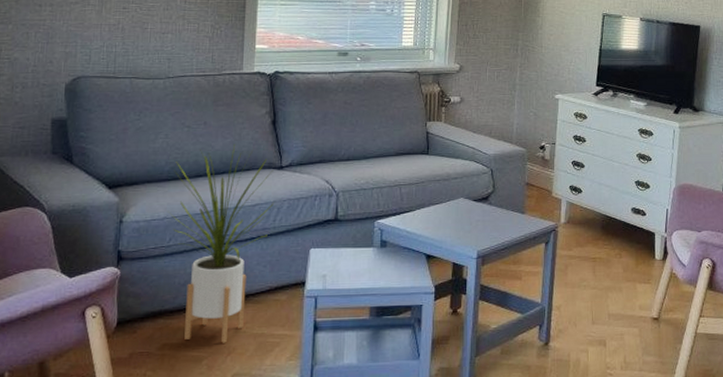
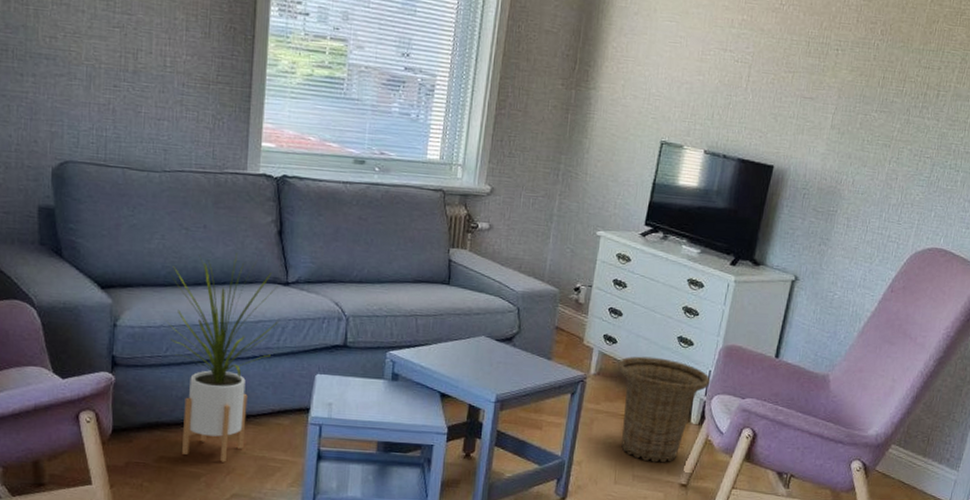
basket: none [585,202,669,300] -> present [618,356,711,463]

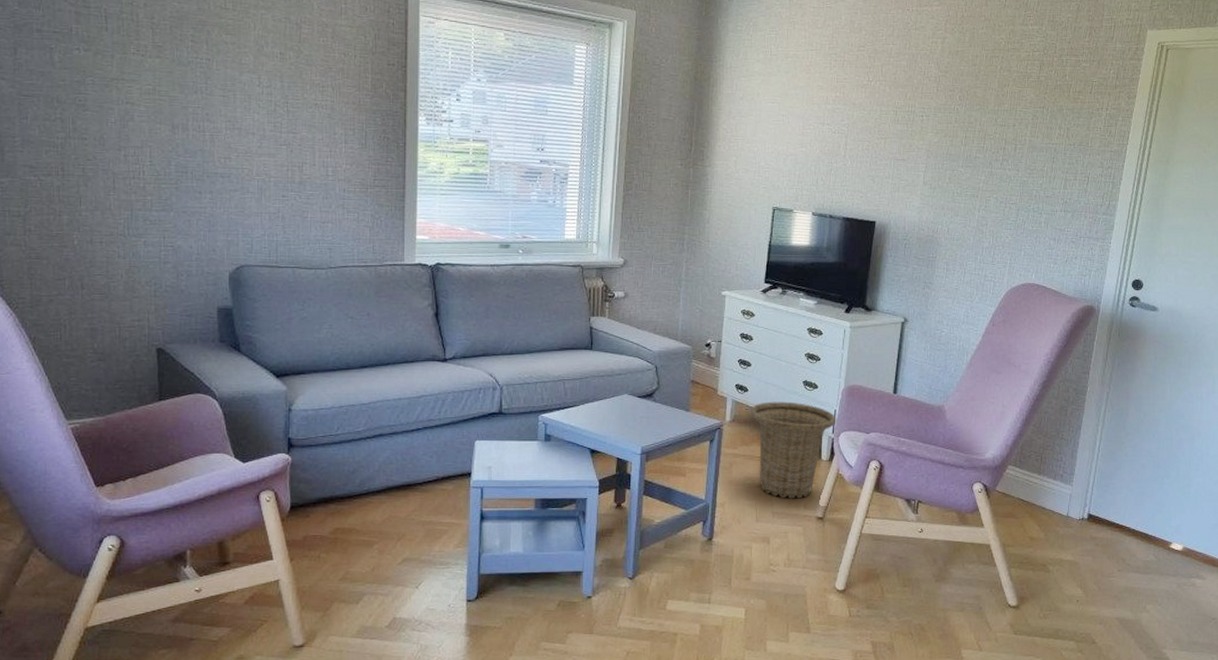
house plant: present [165,252,279,462] -> none [335,335,438,529]

